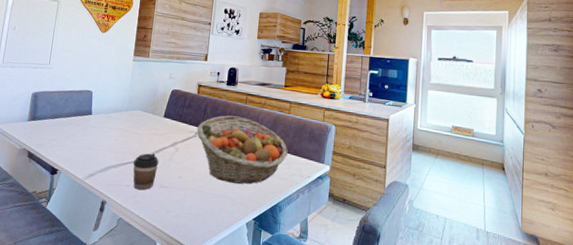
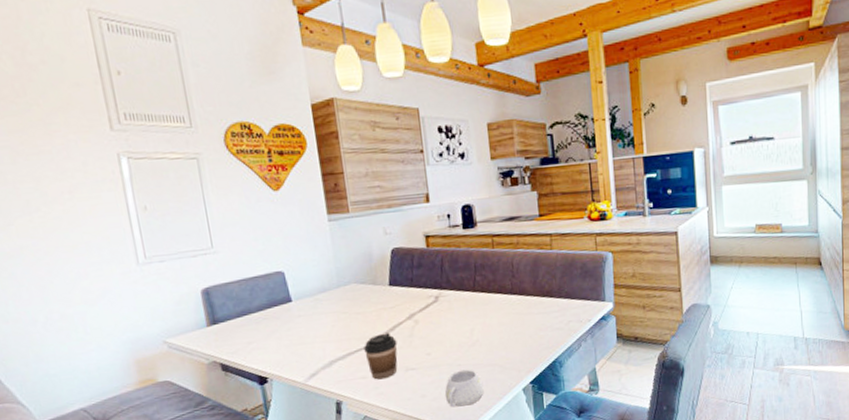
mug: none [185,196,216,228] -> present [445,369,484,407]
fruit basket: present [196,115,288,184] -> none [436,265,558,348]

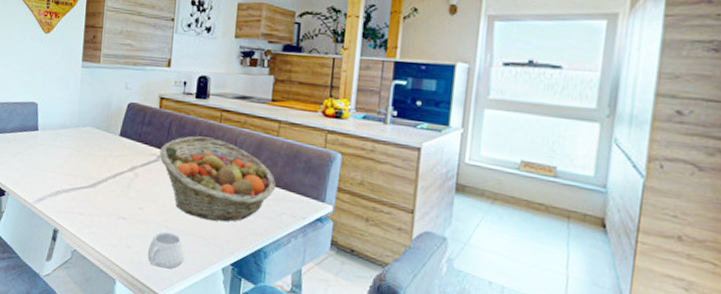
coffee cup: present [364,333,398,380] -> none [86,178,116,221]
fruit basket: none [436,265,558,348] -> present [159,136,276,222]

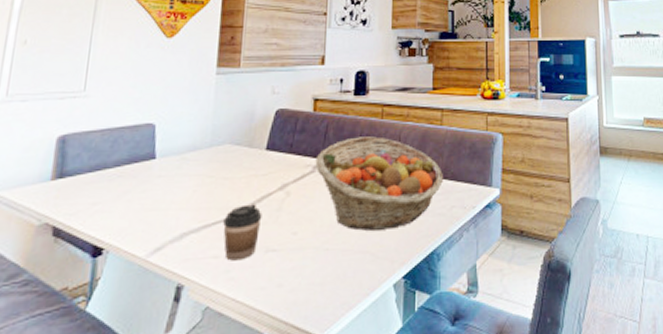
coffee cup: none [86,178,116,221] -> present [223,204,262,261]
mug: present [148,231,185,269] -> none [305,255,350,302]

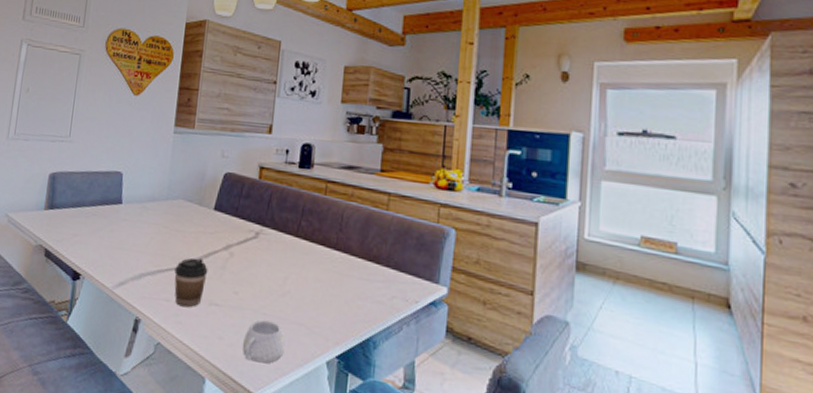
mug: none [305,255,350,302] -> present [243,319,285,364]
fruit basket: present [315,136,443,231] -> none [258,210,386,307]

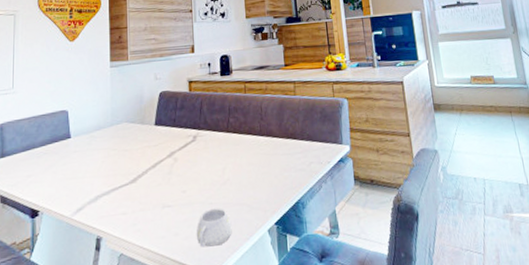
coffee cup: present [174,258,208,308] -> none [127,169,157,216]

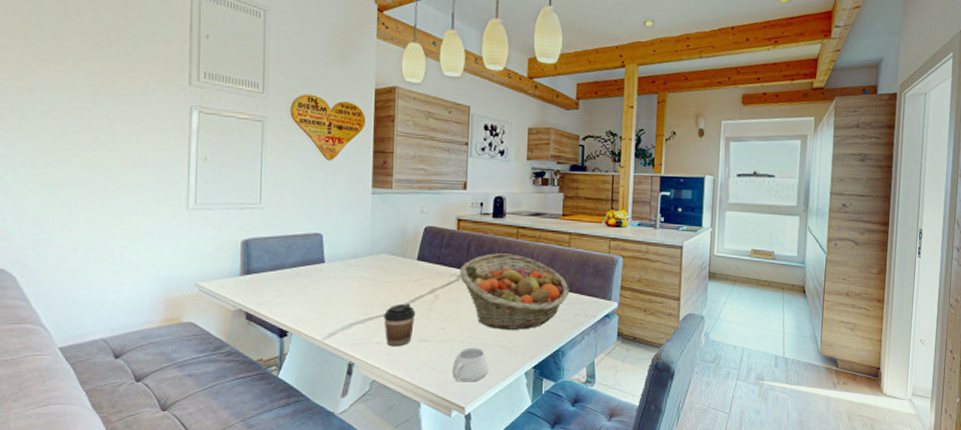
coffee cup: none [127,169,157,216] -> present [384,303,416,347]
fruit basket: none [195,108,301,187] -> present [459,253,569,330]

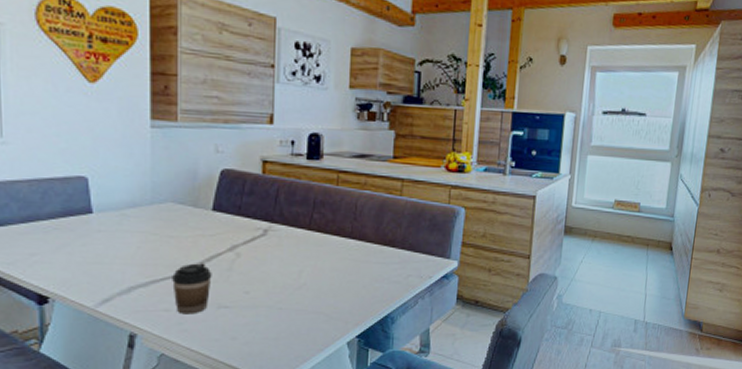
mug: present [453,347,489,382] -> none [260,314,304,354]
fruit basket: present [459,253,569,330] -> none [266,202,401,293]

